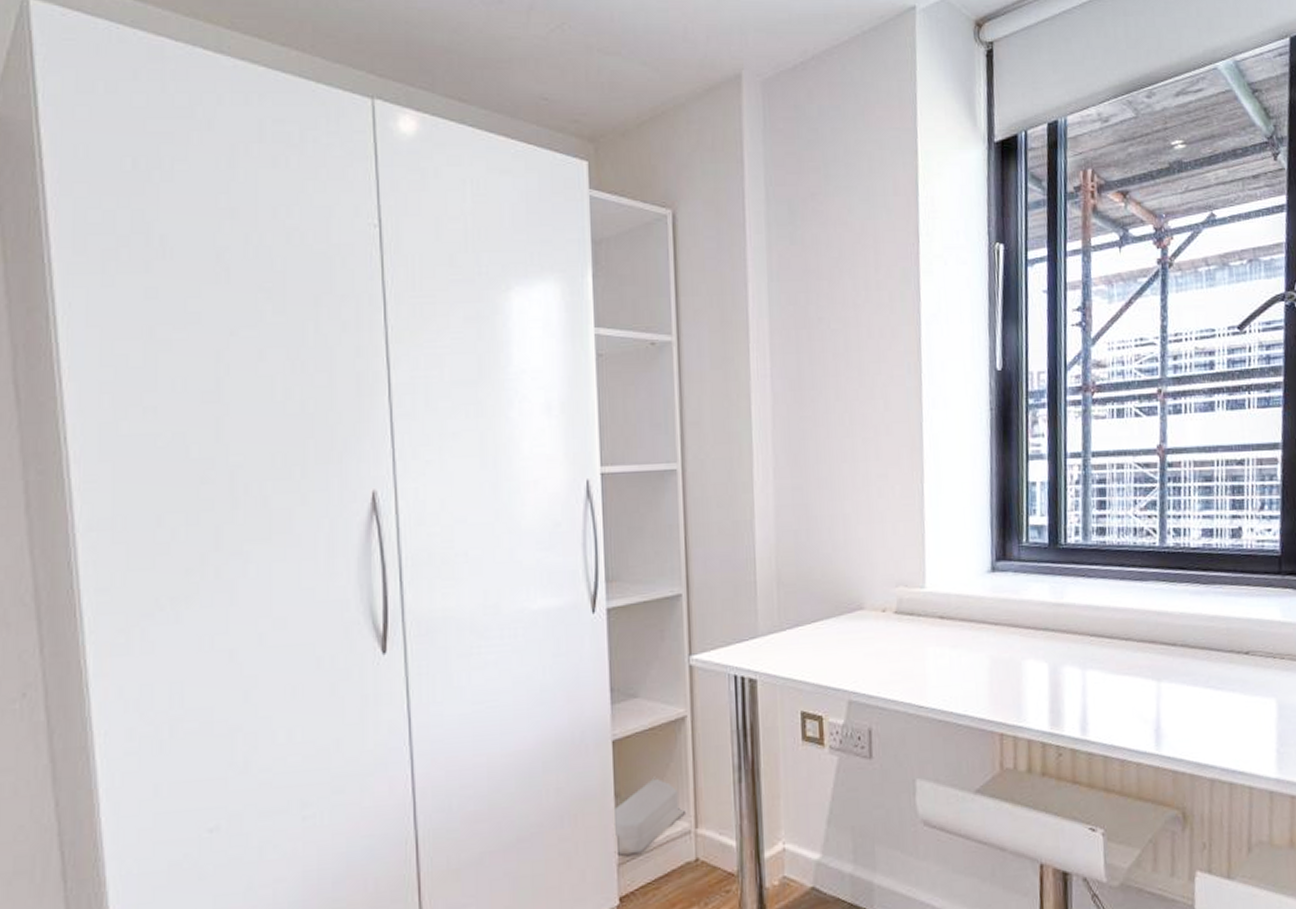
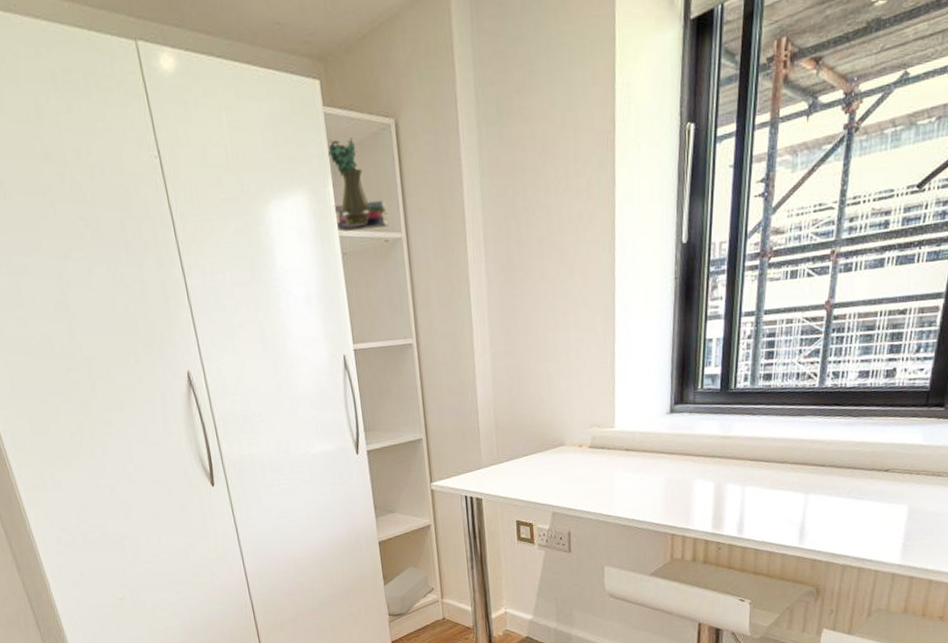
vase: none [589,225,635,324] -> present [328,137,370,226]
books: none [590,296,658,329] -> present [332,200,390,232]

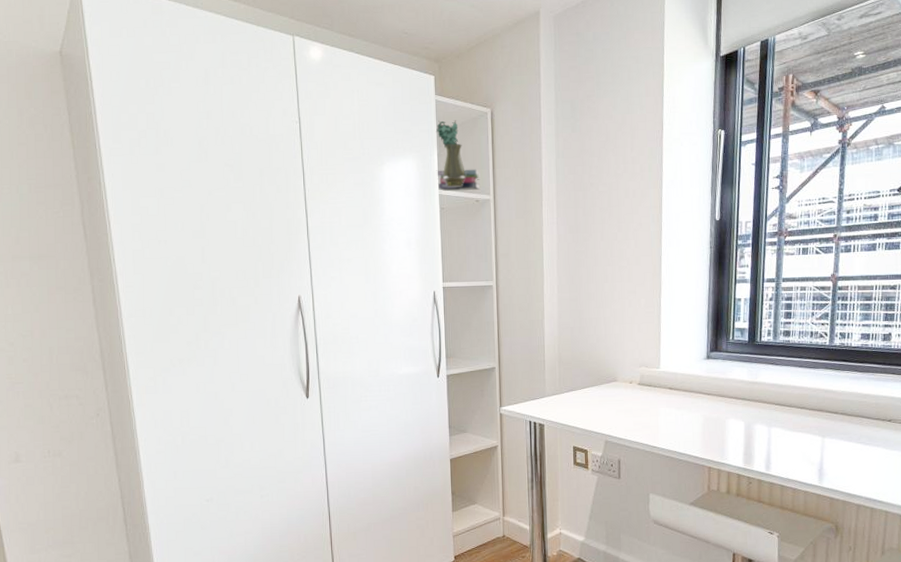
decorative box: present [383,565,435,616] -> none [450,483,498,531]

